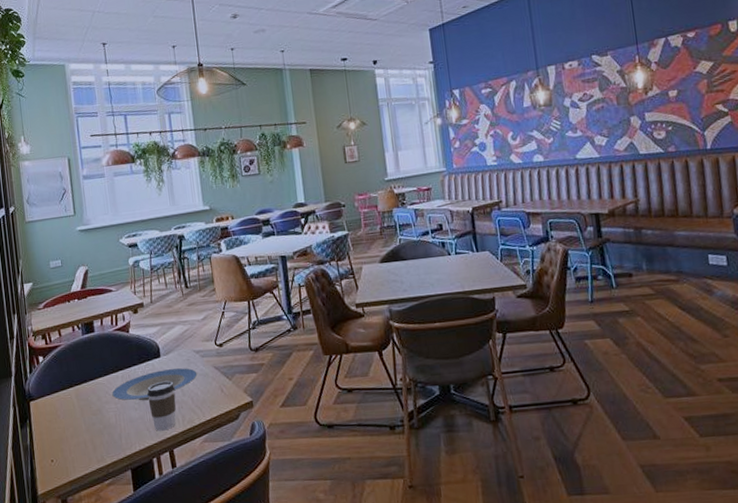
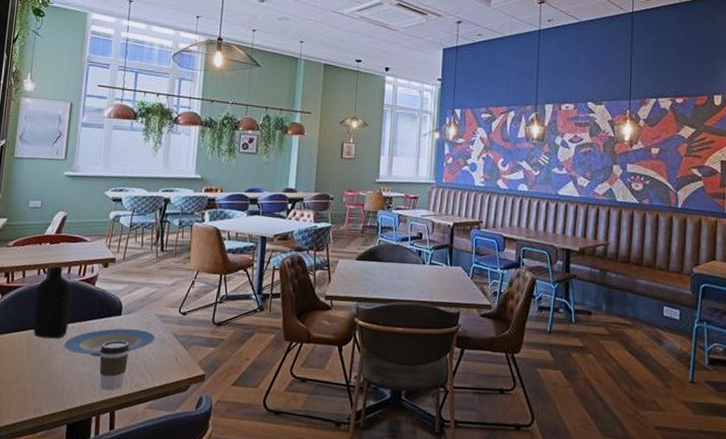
bottle: none [74,320,113,392] -> present [33,266,72,339]

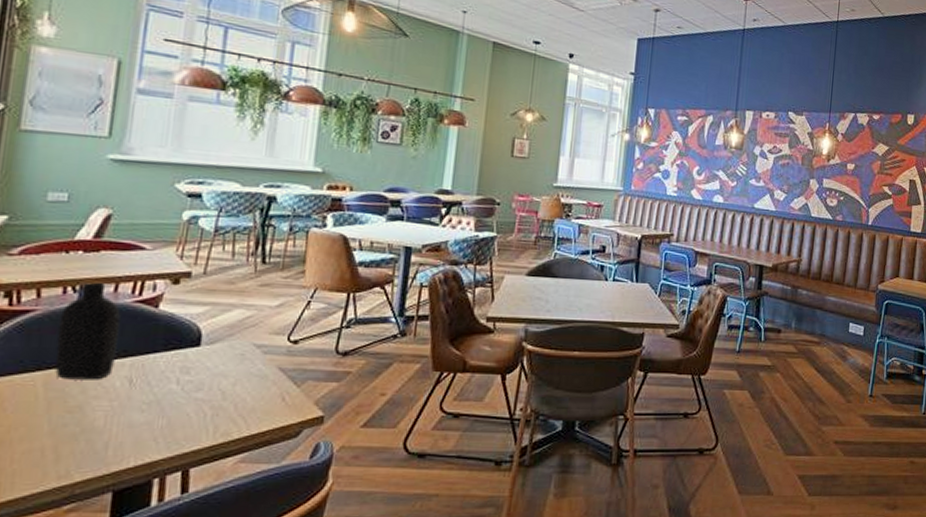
plate: present [64,328,155,357] -> none [107,363,252,401]
coffee cup: present [99,339,131,390] -> none [165,378,214,443]

